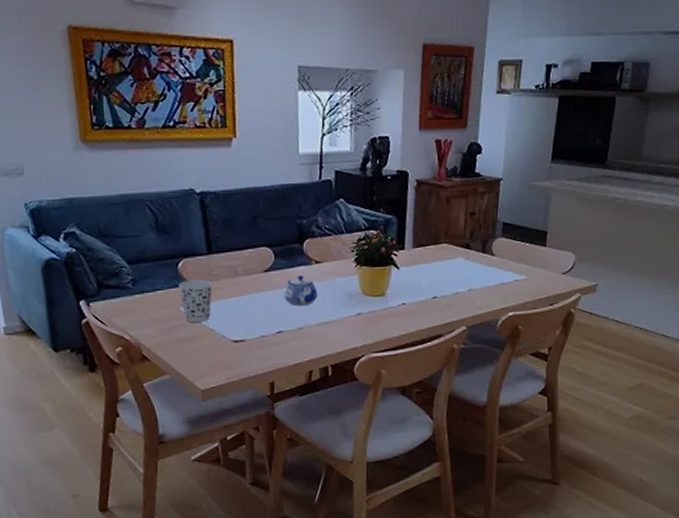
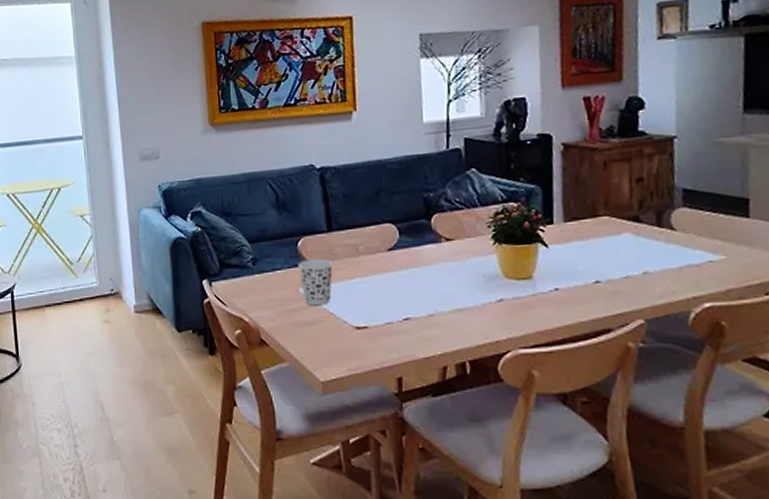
teapot: present [284,275,318,306] -> none [410,255,450,289]

